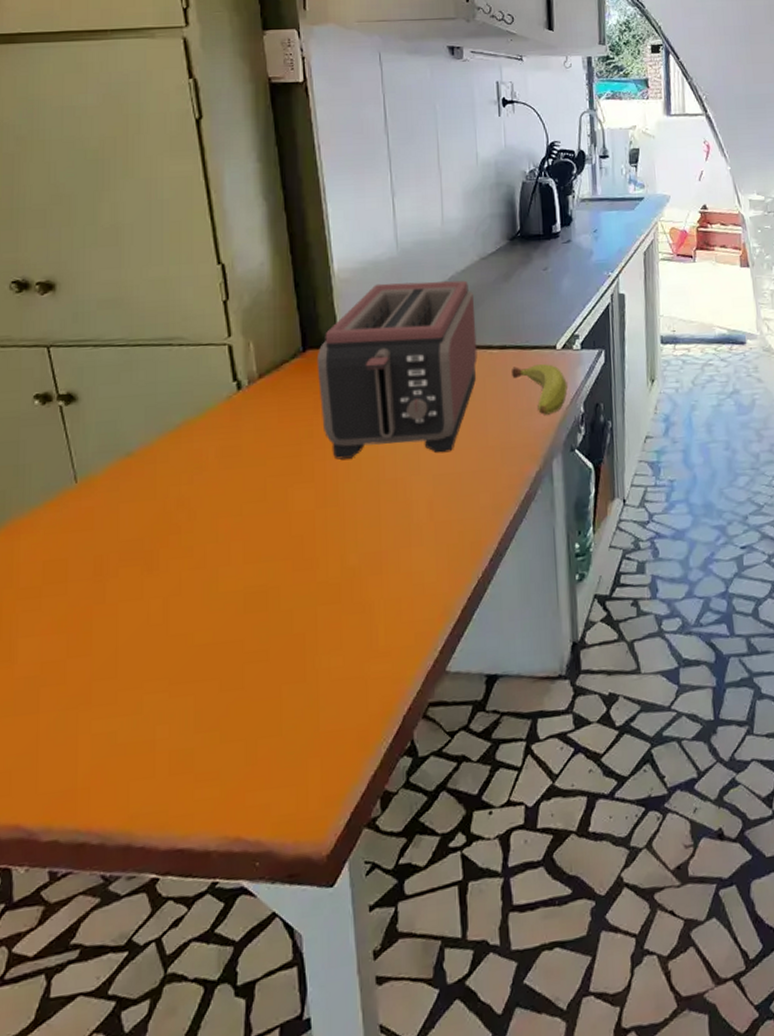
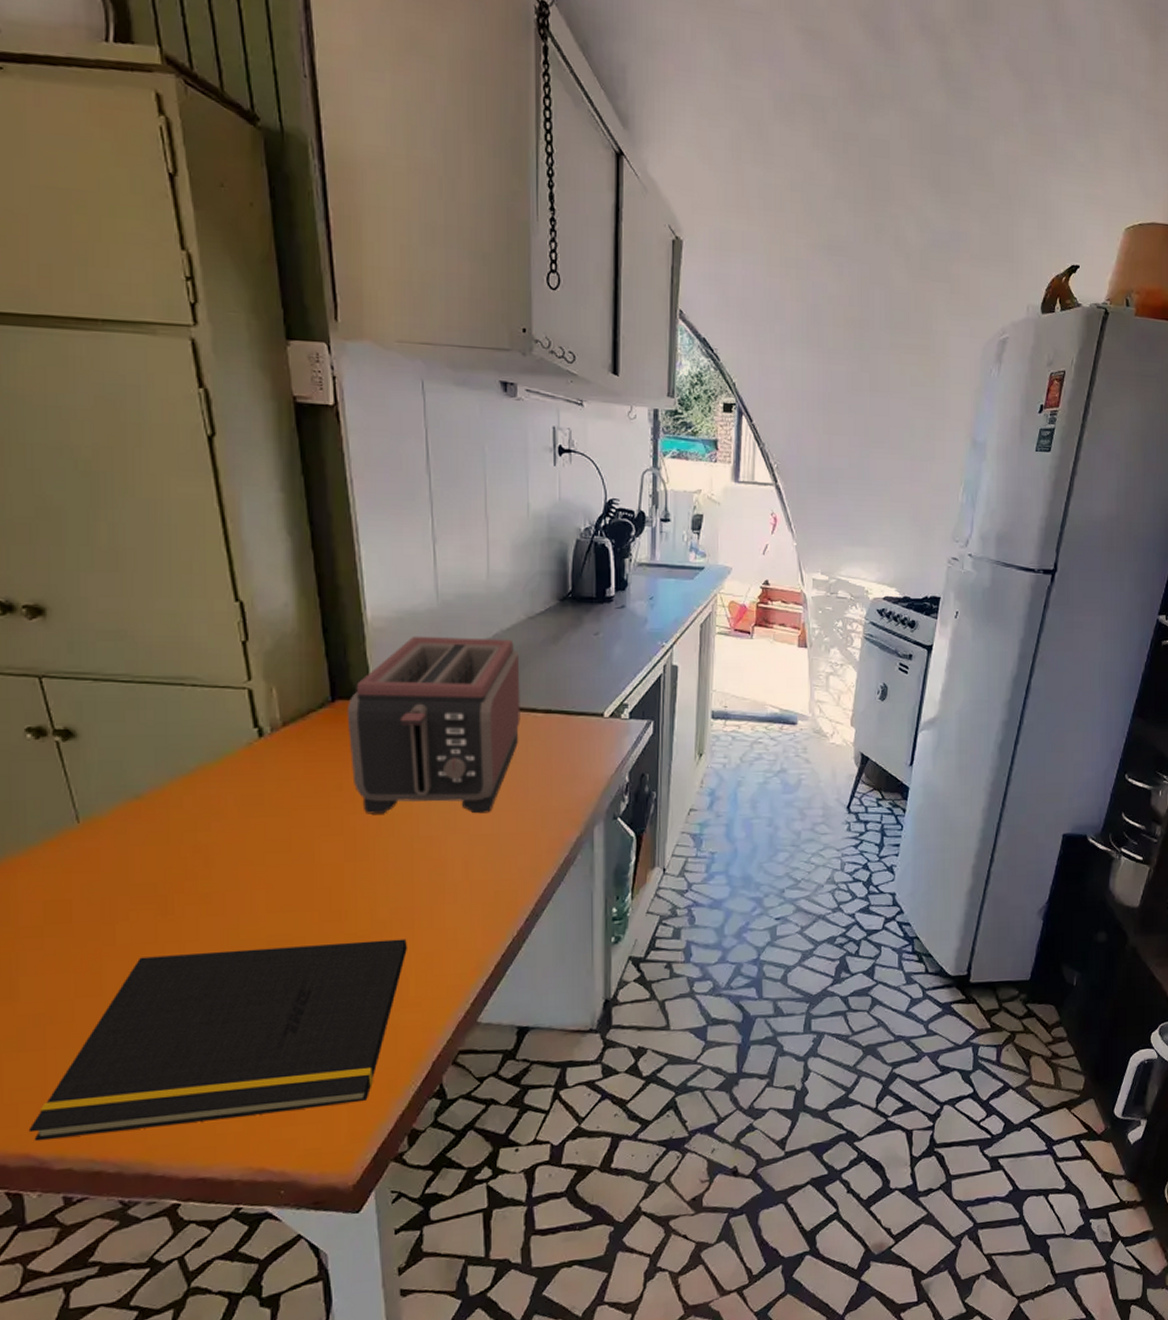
notepad: none [19,585,377,811] -> present [28,939,408,1142]
fruit: present [512,364,568,415] -> none [556,731,613,782]

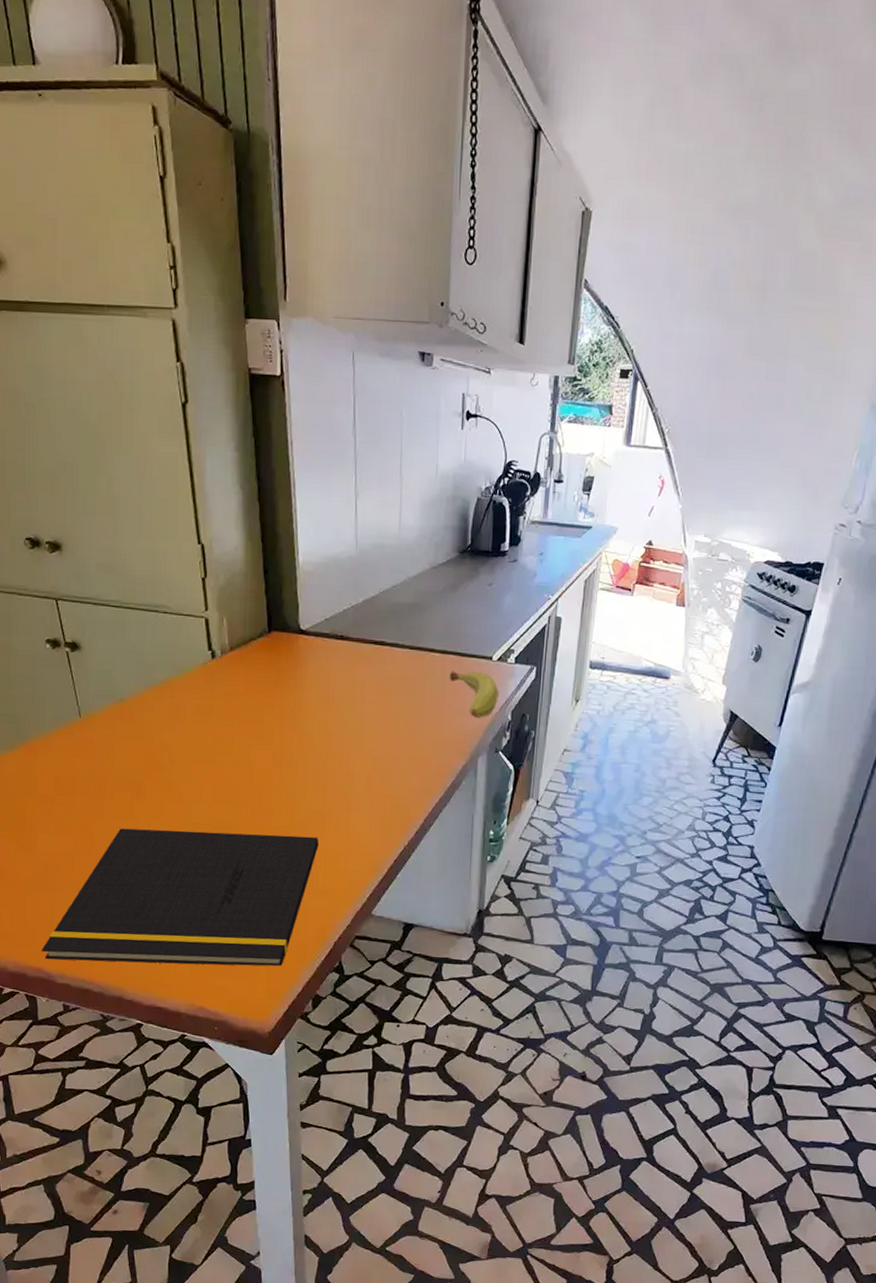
toaster: present [347,636,521,814] -> none [279,579,423,738]
fruit: none [556,731,613,782] -> present [450,671,499,718]

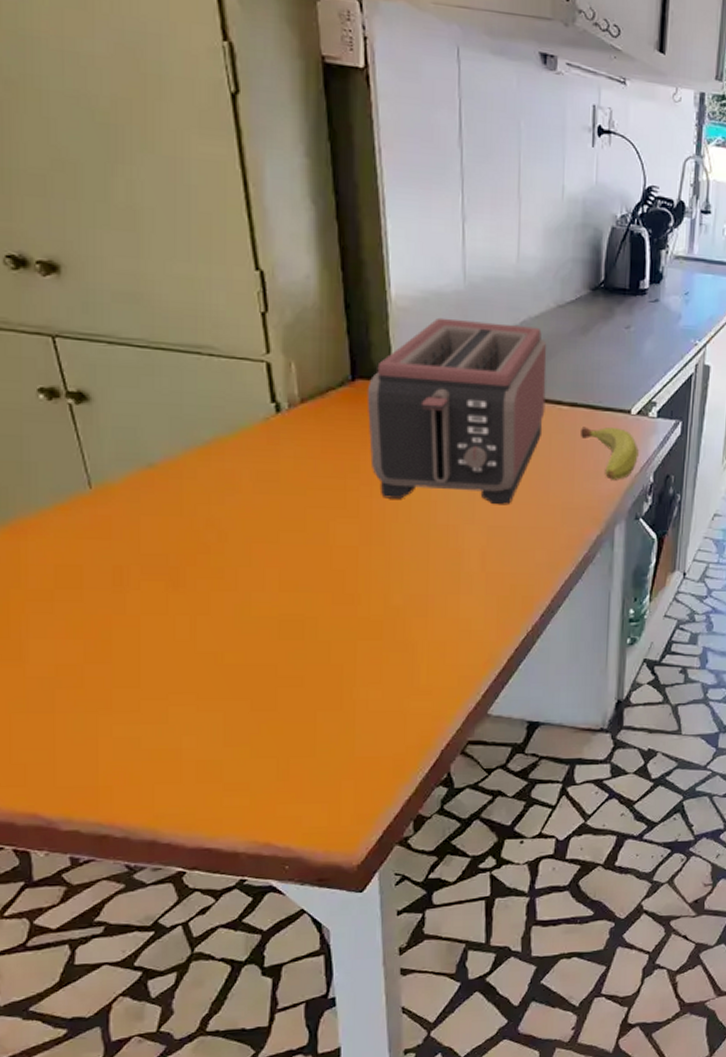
notepad: present [41,828,320,967] -> none [36,626,421,802]
toaster: none [279,579,423,738] -> present [366,317,547,505]

